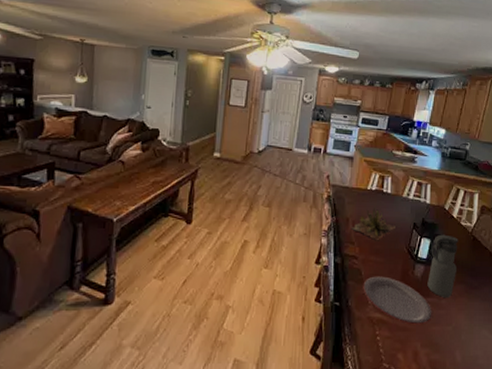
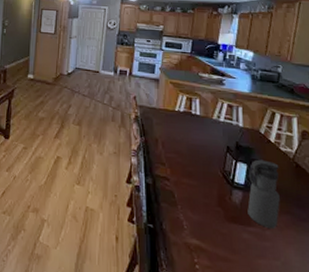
succulent plant: present [352,208,395,240] -> none [161,129,207,162]
plate: present [363,276,433,325] -> none [177,199,258,257]

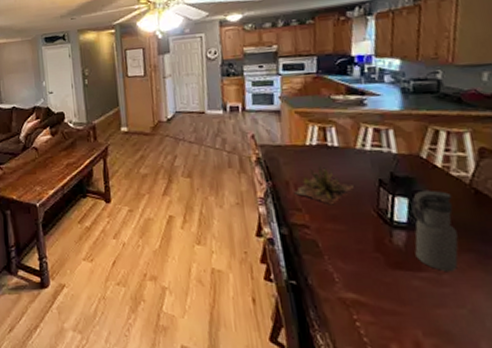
succulent plant: none [161,129,207,162] -> present [294,166,354,204]

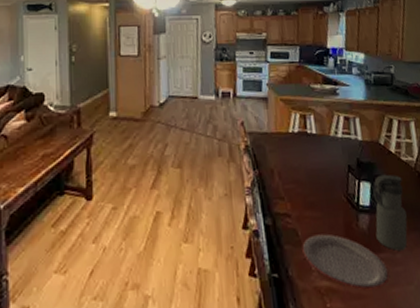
succulent plant: present [294,166,354,204] -> none [278,153,328,191]
plate: none [323,247,434,307] -> present [302,233,390,290]

